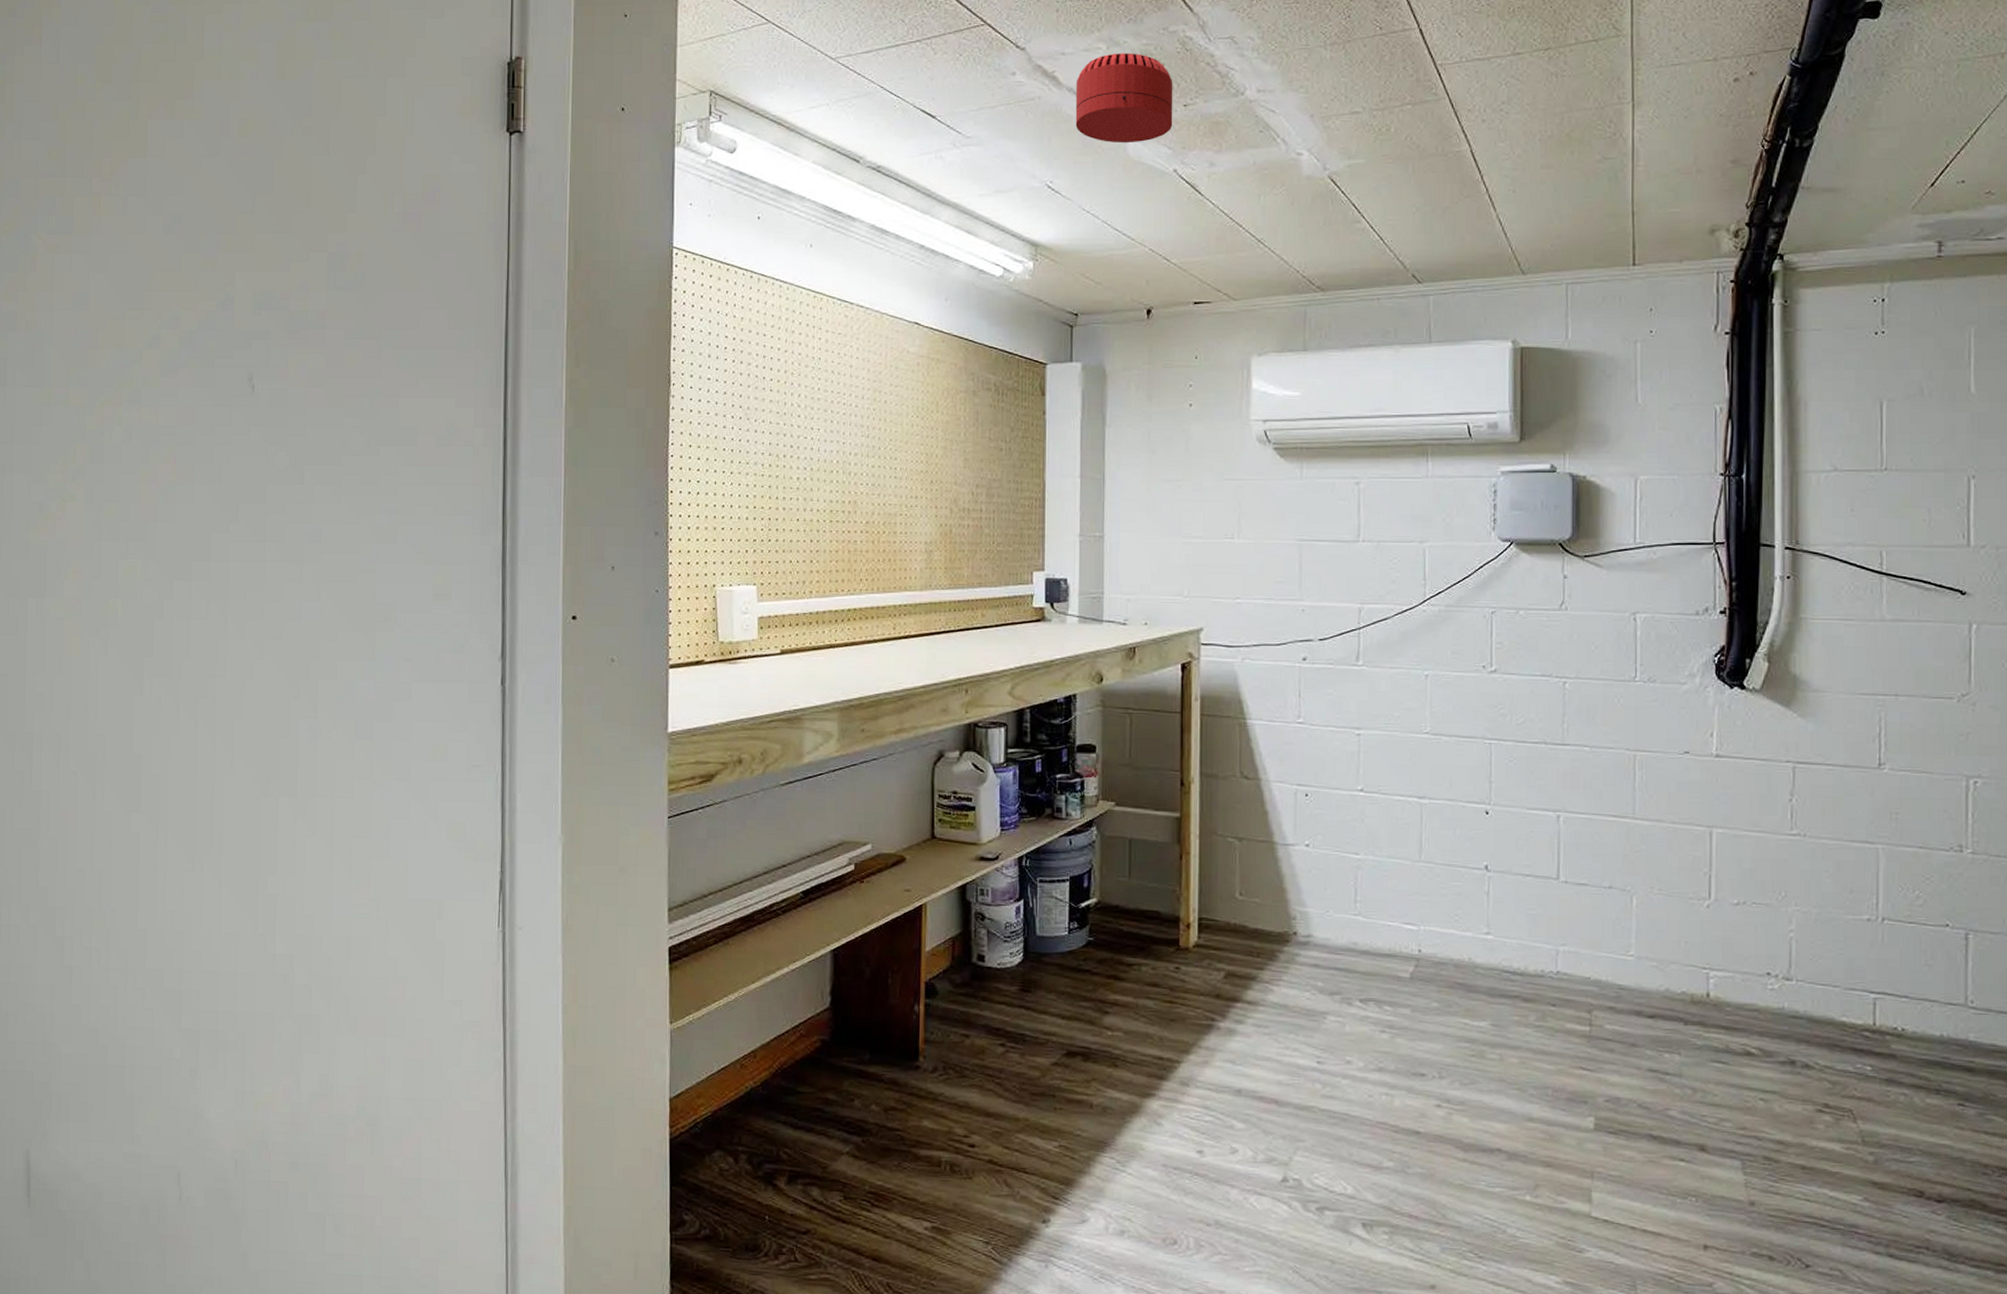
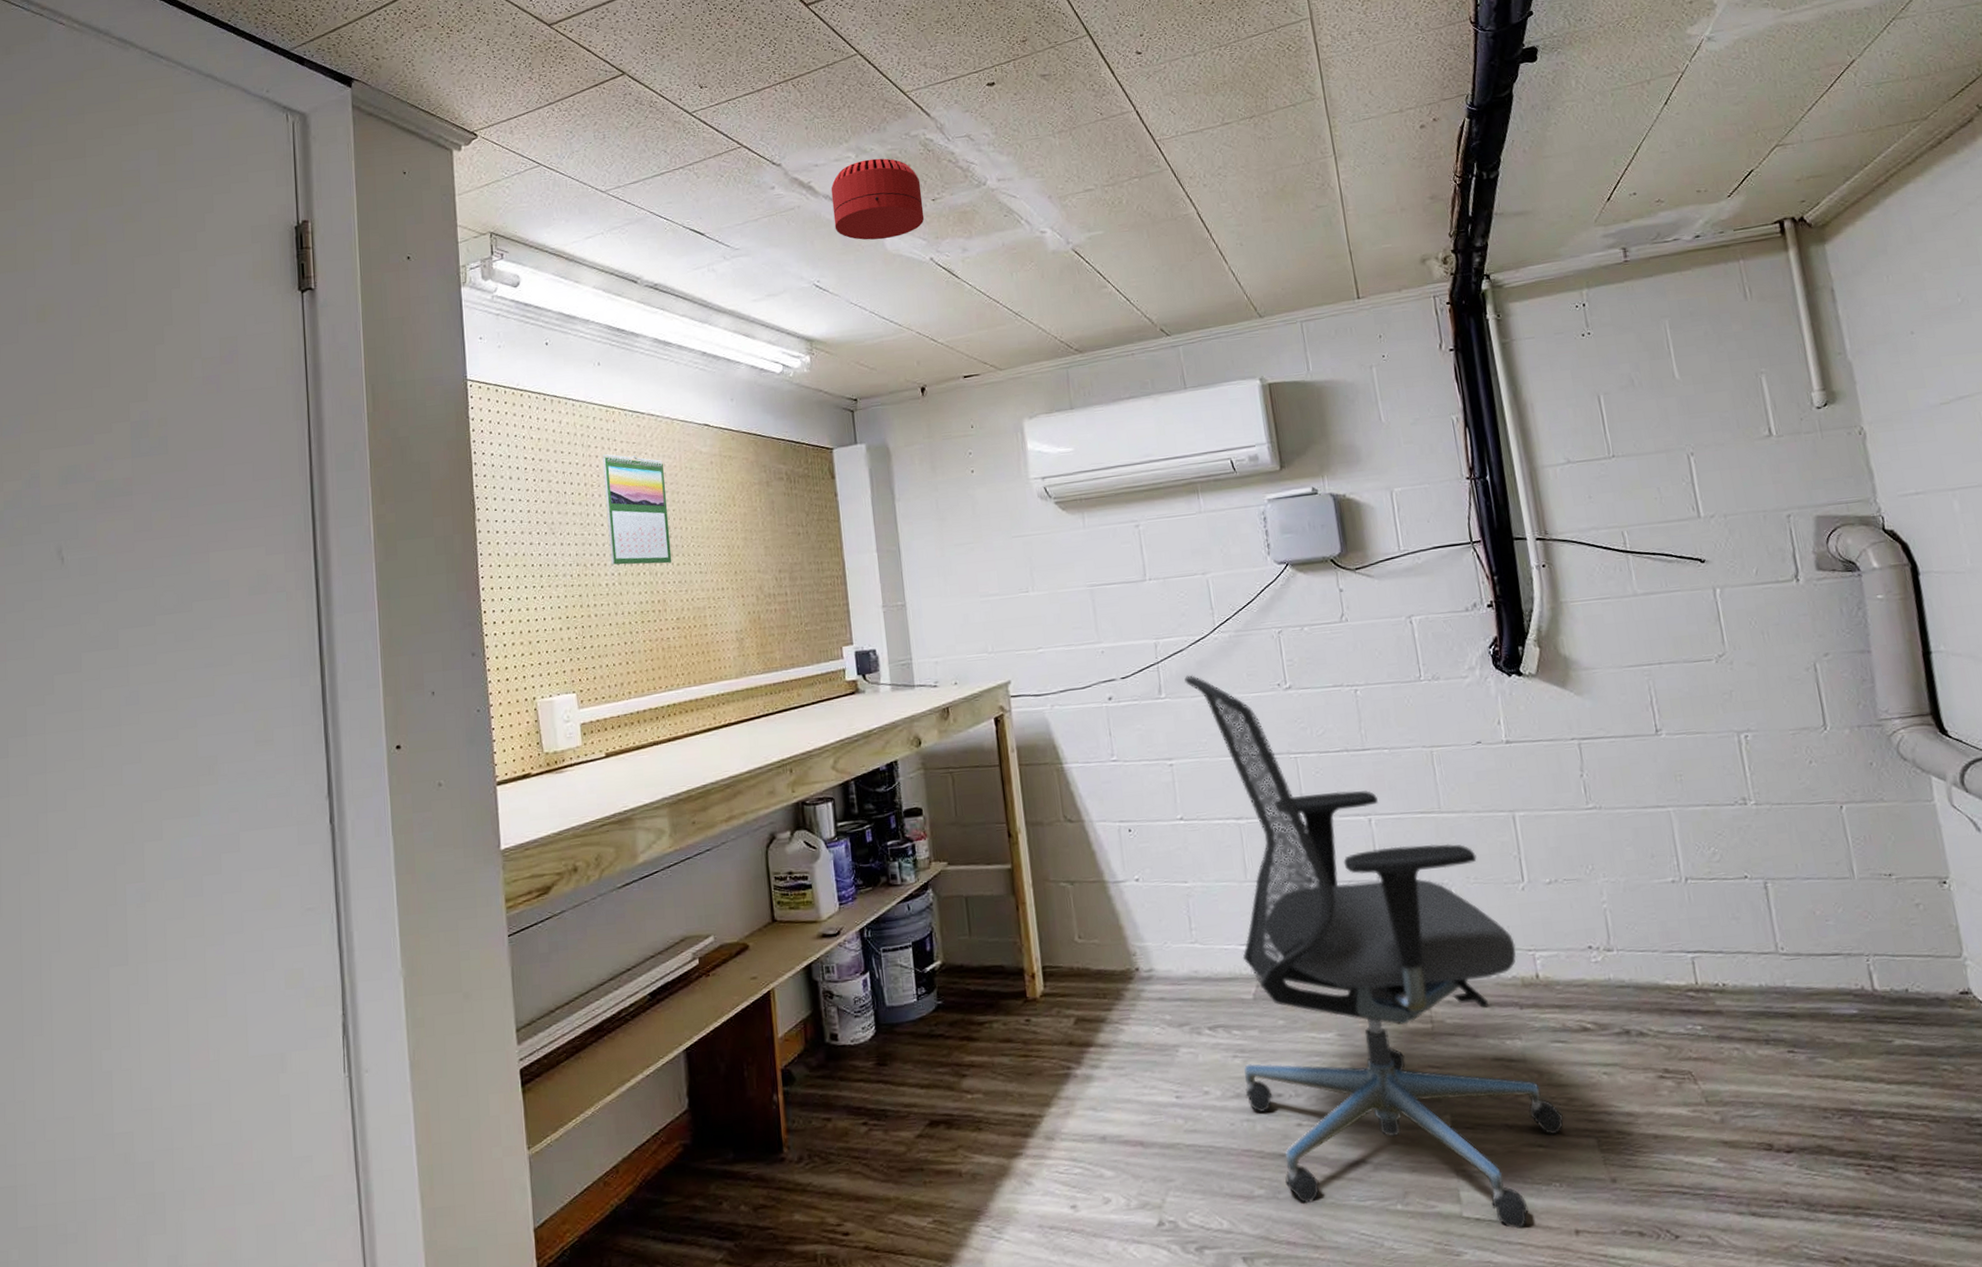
calendar: none [804,343,868,464] -> present [602,454,672,565]
office chair: none [1385,645,1712,1235] -> present [1184,675,1565,1229]

